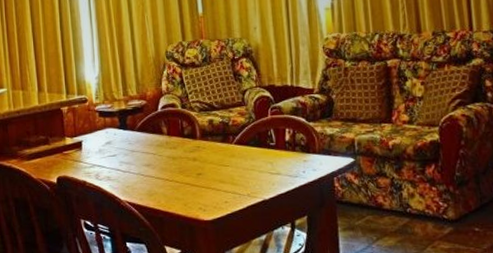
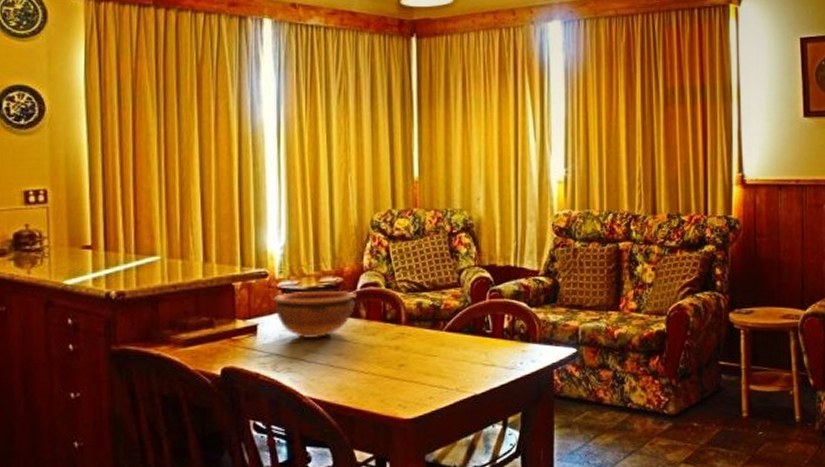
bowl: none [92,111,159,153] -> present [273,290,358,339]

